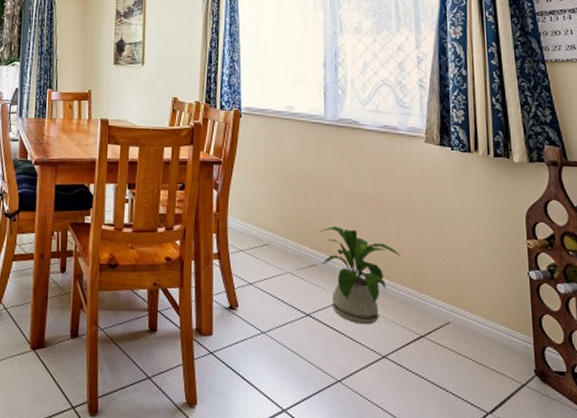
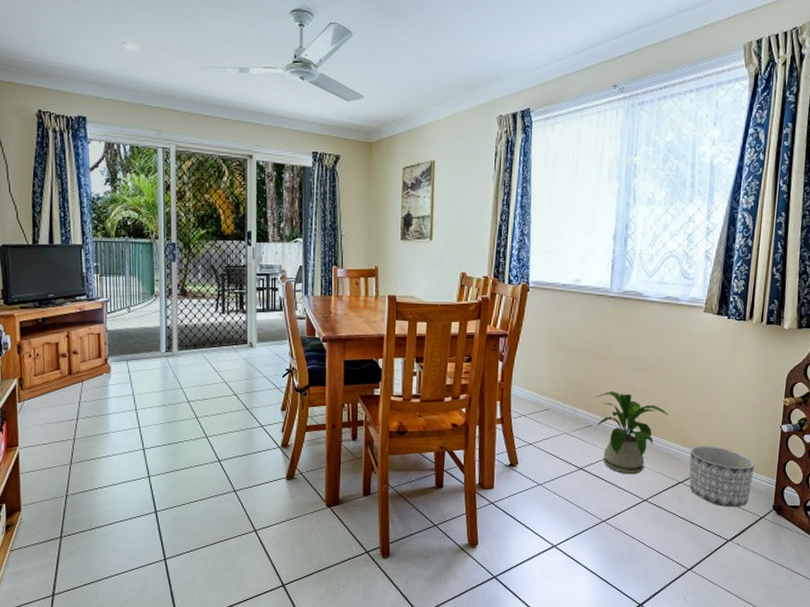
planter: none [428,292,506,370] -> present [689,446,755,507]

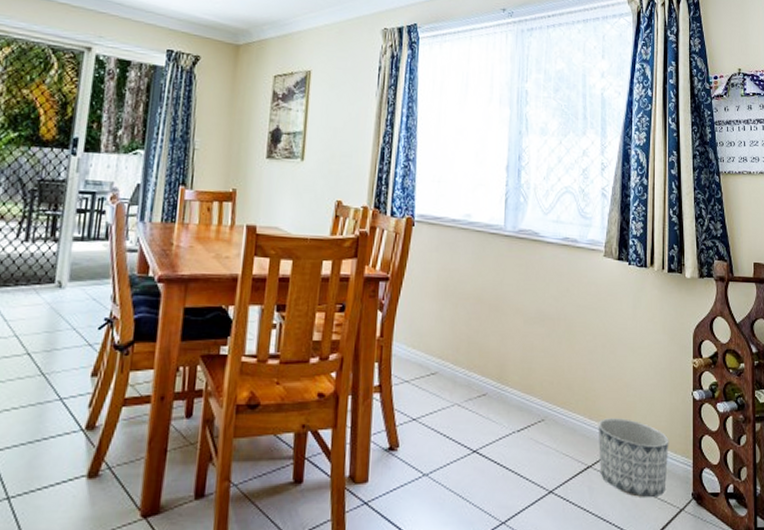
house plant: present [596,392,670,475] -> none [491,350,574,458]

